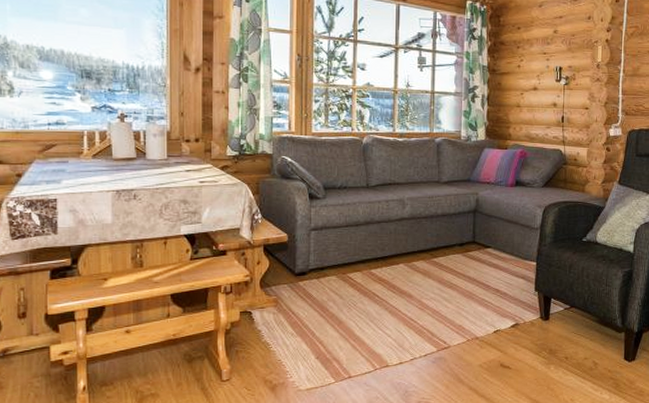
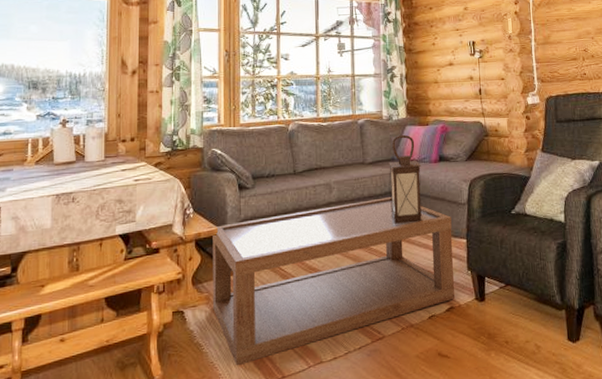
coffee table: none [281,216,523,365] -> present [213,196,456,366]
lantern: none [462,156,497,243] -> present [388,134,423,224]

